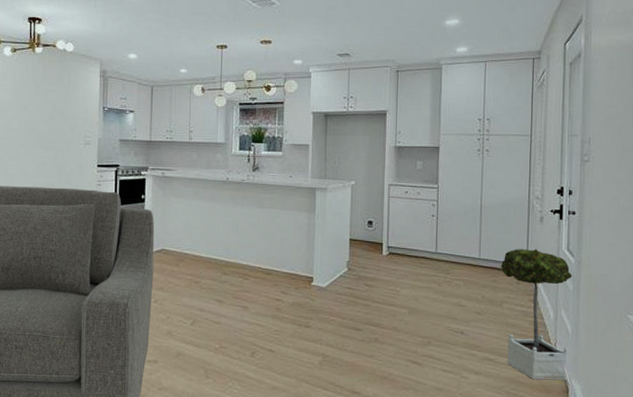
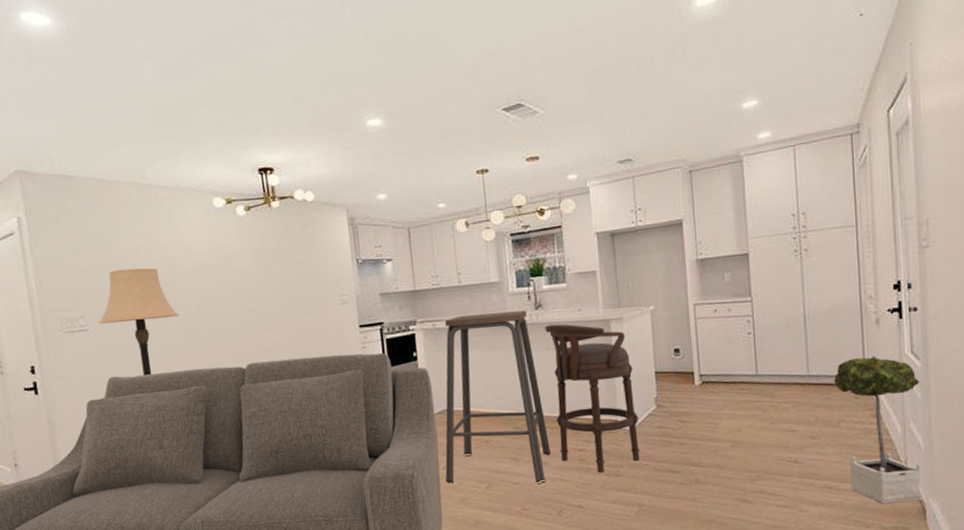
bar stool: none [156,168,251,326] -> present [444,310,551,485]
bar stool: none [259,186,332,322] -> present [545,324,640,473]

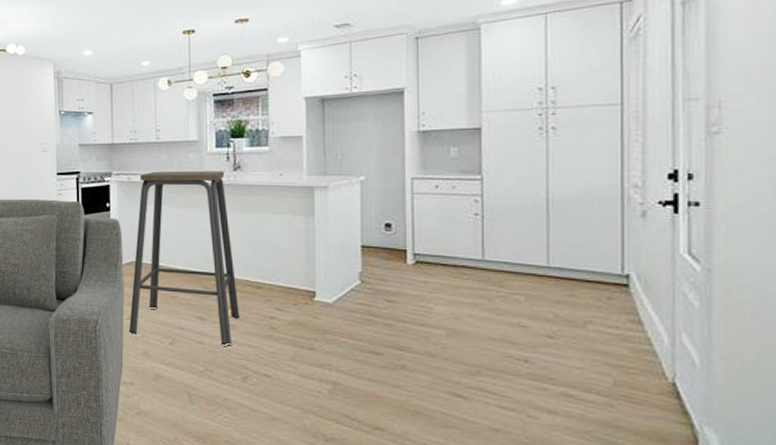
bar stool: present [545,324,640,473] -> none [242,187,340,344]
potted tree: present [833,355,924,504] -> none [580,252,699,428]

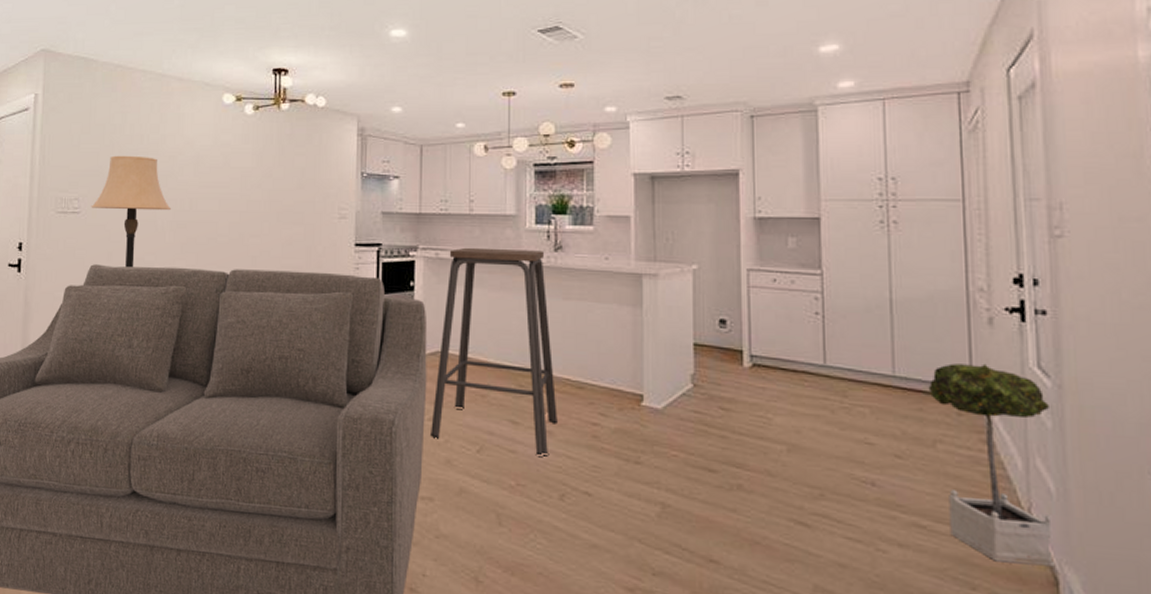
potted tree: none [580,252,699,428] -> present [928,363,1056,567]

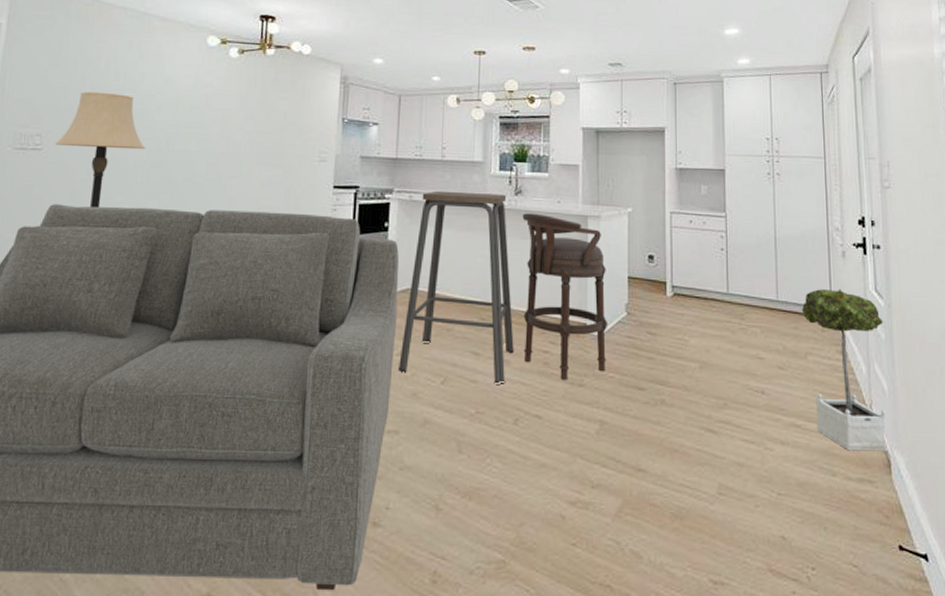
bar stool: none [564,271,670,456] -> present [522,213,608,380]

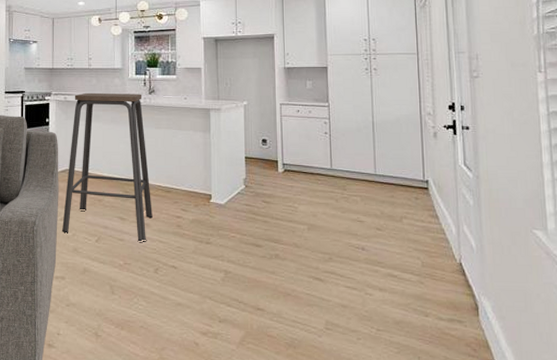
bar stool: present [522,213,608,380] -> none [156,108,230,239]
potted tree: present [801,289,889,452] -> none [397,163,476,298]

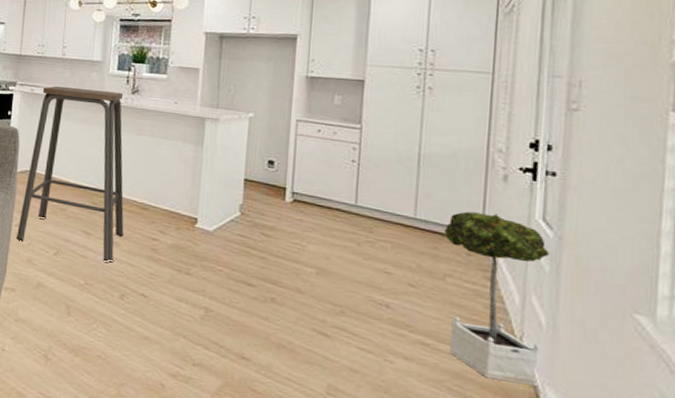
potted tree: none [397,163,476,298] -> present [444,211,550,387]

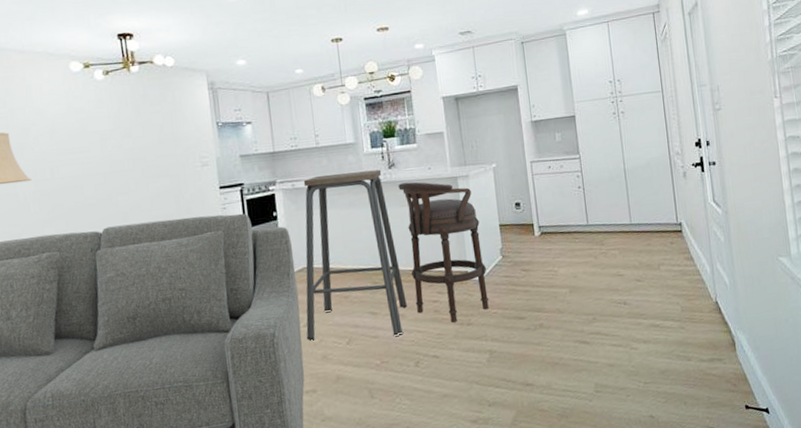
bar stool: none [132,111,222,267] -> present [398,181,489,323]
potted tree: present [444,211,550,387] -> none [652,205,733,339]

